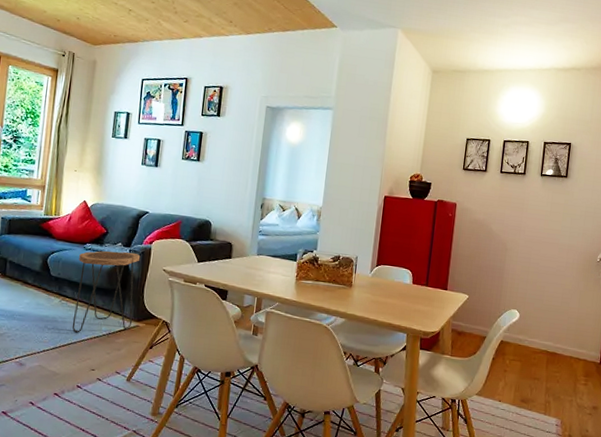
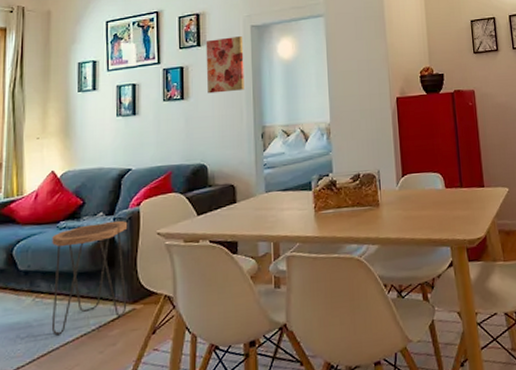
wall art: none [220,112,258,163] -> present [206,36,245,94]

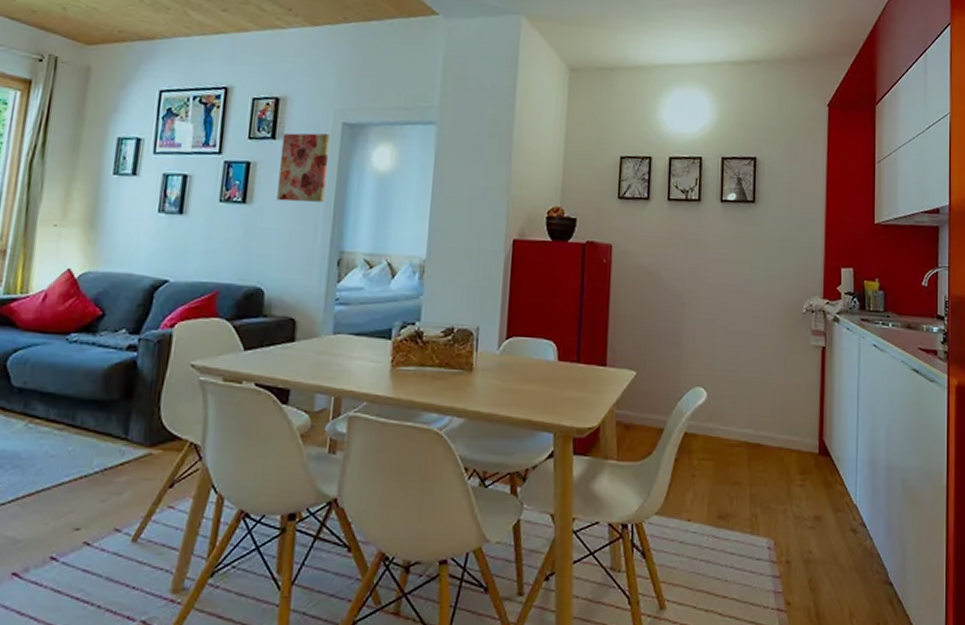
side table: present [51,220,128,336] -> none [43,342,156,473]

